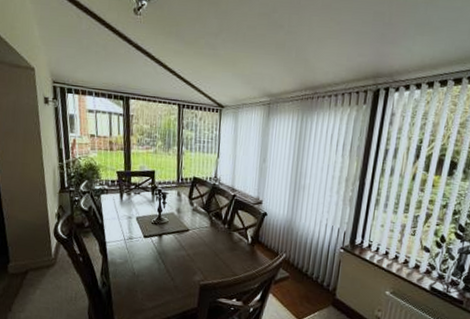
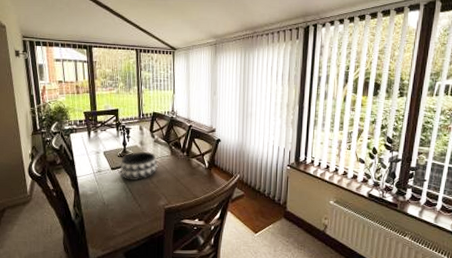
decorative bowl: none [152,220,196,252] -> present [119,152,158,181]

